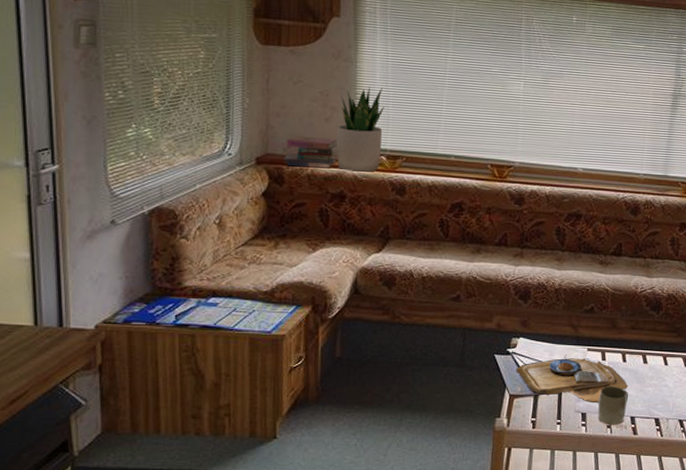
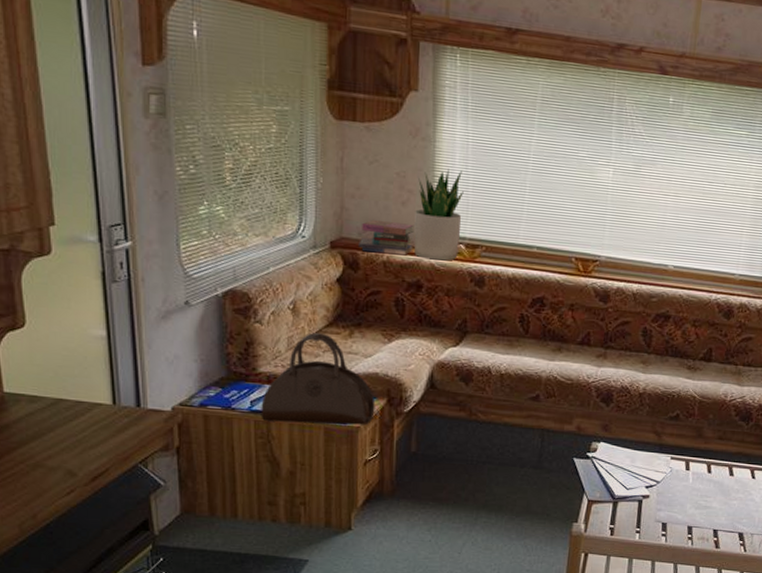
handbag: none [185,244,300,334] -> present [261,332,375,426]
tray: present [515,355,629,403] -> none [595,462,713,514]
mug: present [597,386,629,426] -> none [679,497,713,538]

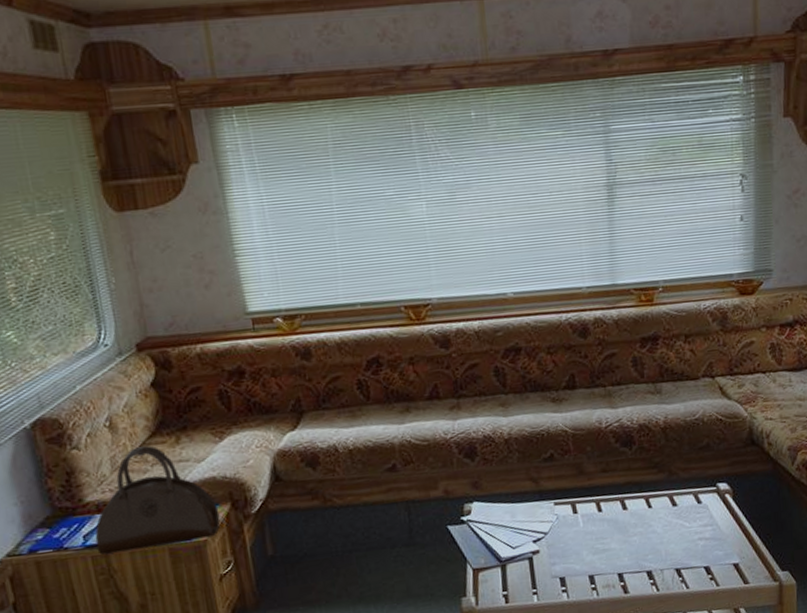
books: present [358,219,414,256] -> none [166,307,227,348]
planter: present [413,169,464,261] -> none [217,238,277,342]

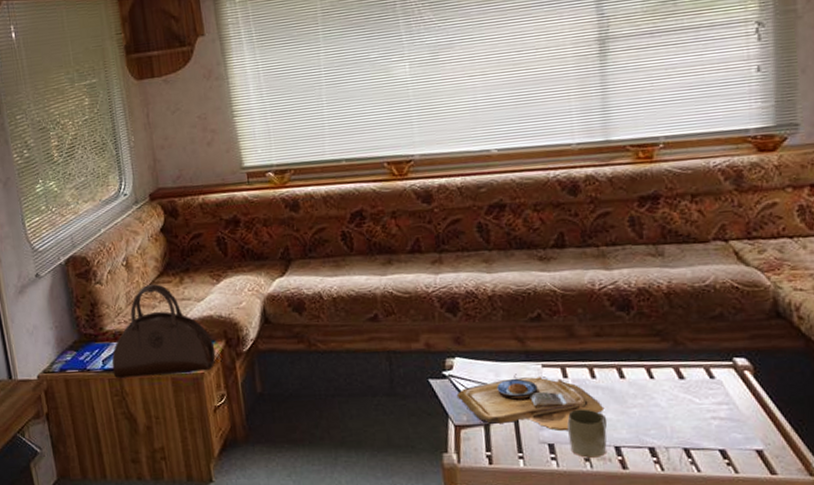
tray: none [474,513,609,564] -> present [456,374,605,431]
mug: none [576,541,612,588] -> present [567,409,608,459]

